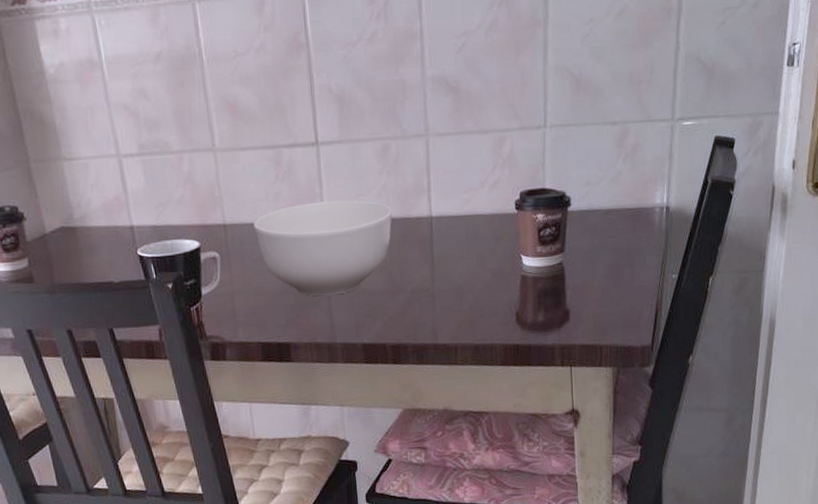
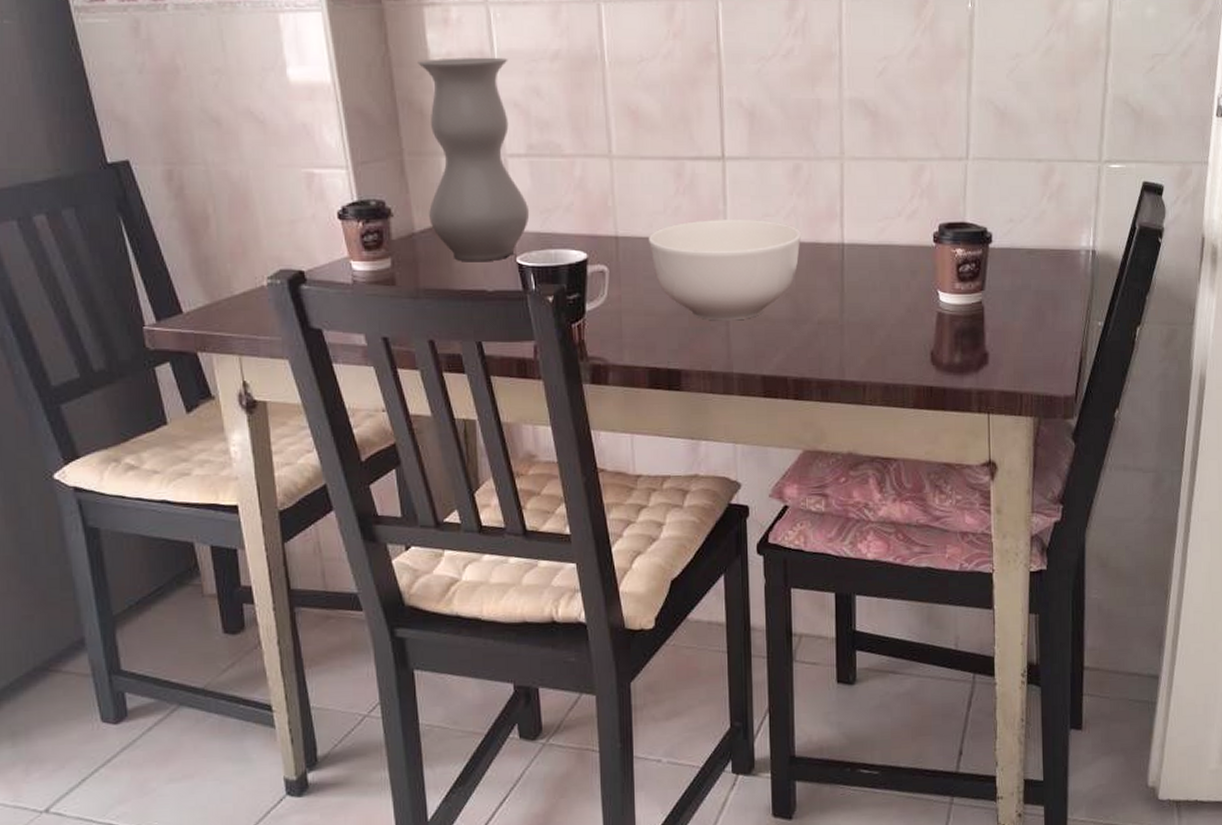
vase: none [34,63,146,257] -> present [418,57,530,262]

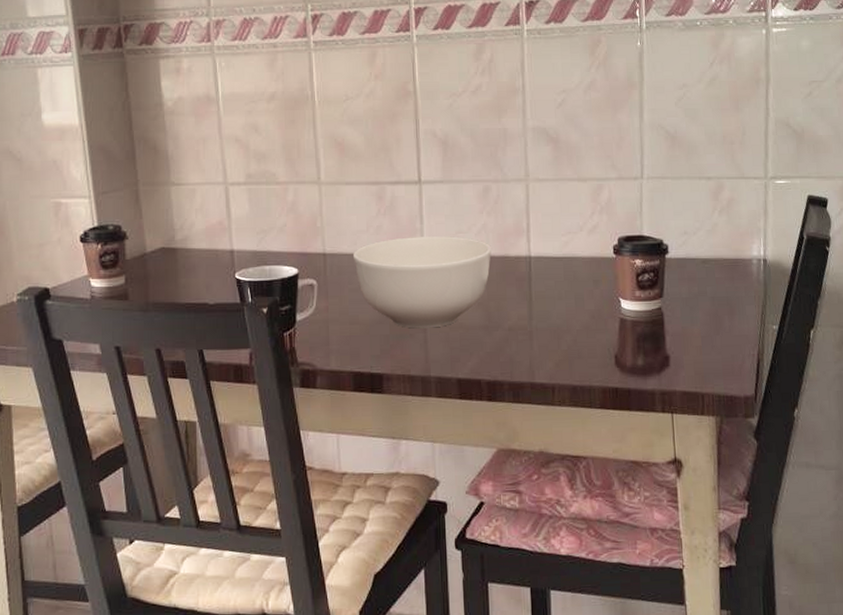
vase: present [418,57,530,262] -> none [153,100,248,278]

